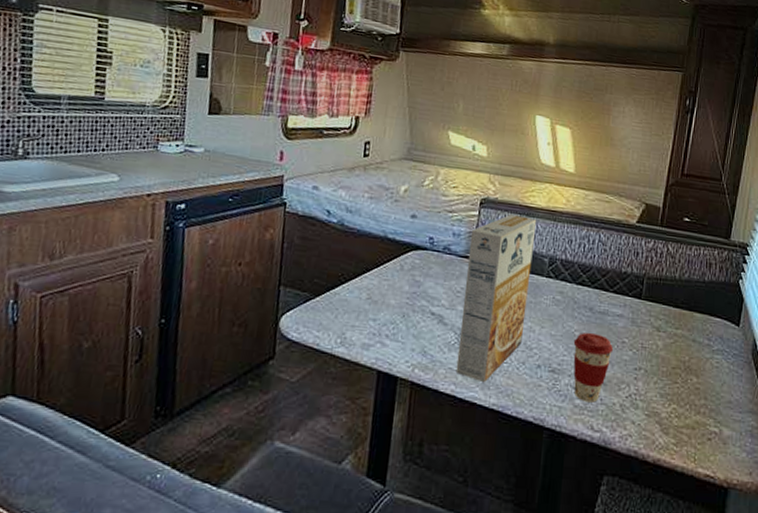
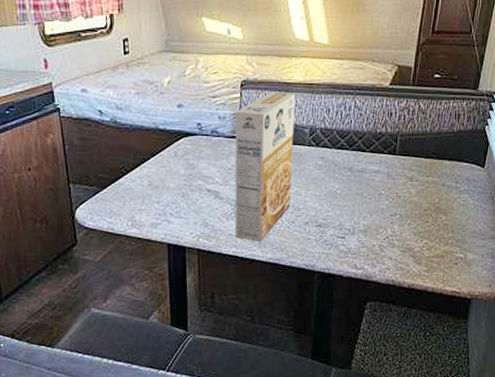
coffee cup: present [573,332,613,403] -> none [336,189,371,247]

